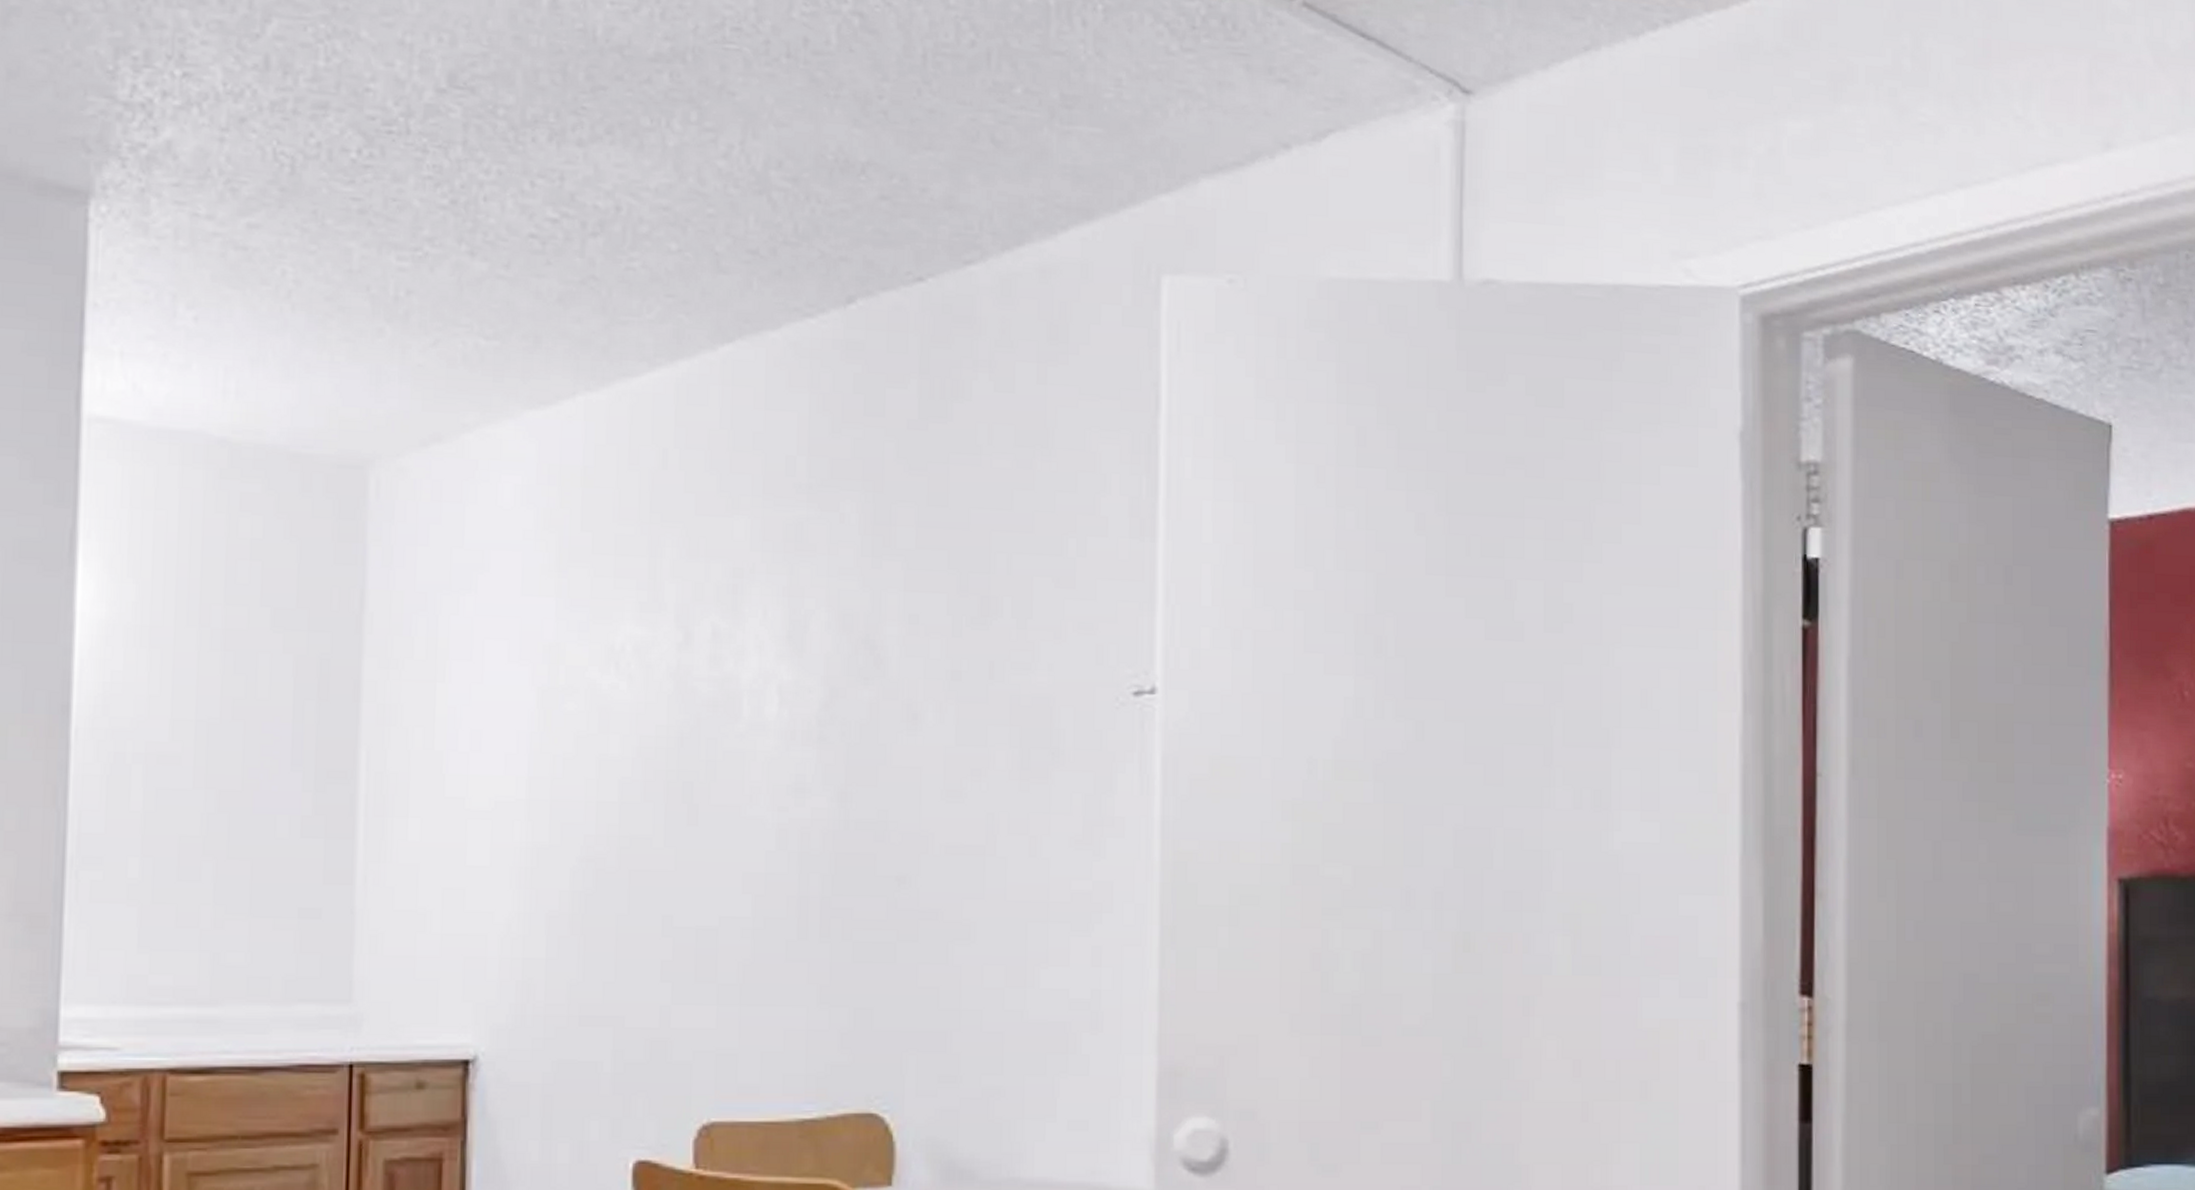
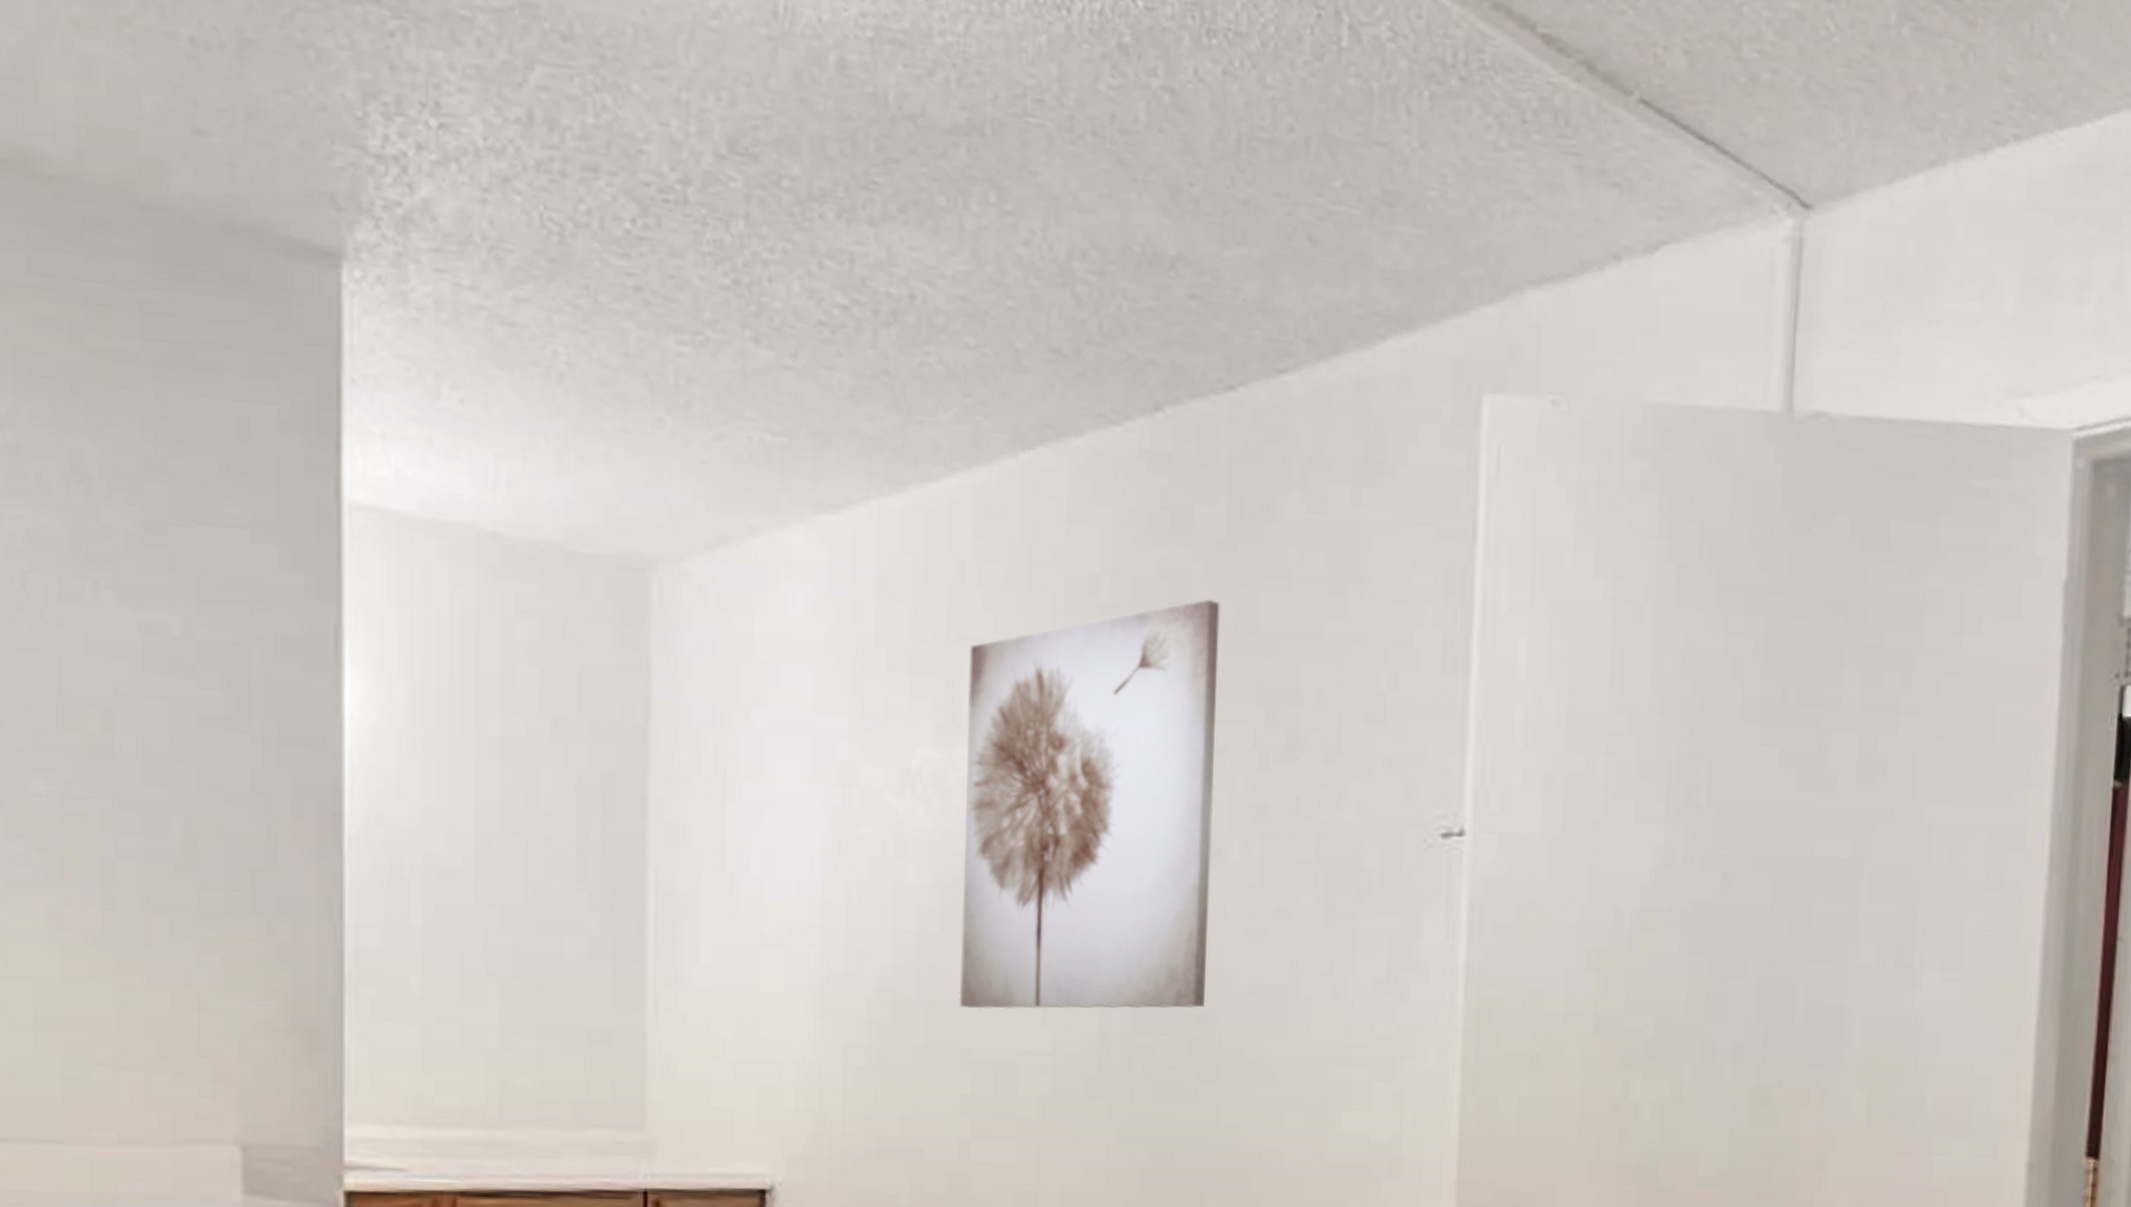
wall art: none [660,475,913,876] -> present [959,599,1220,1009]

